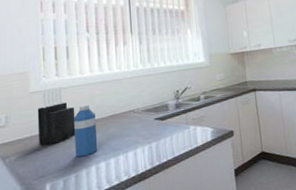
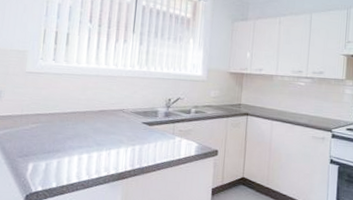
knife block: present [37,87,76,146] -> none [28,71,67,127]
water bottle: present [73,104,98,157] -> none [61,94,85,145]

